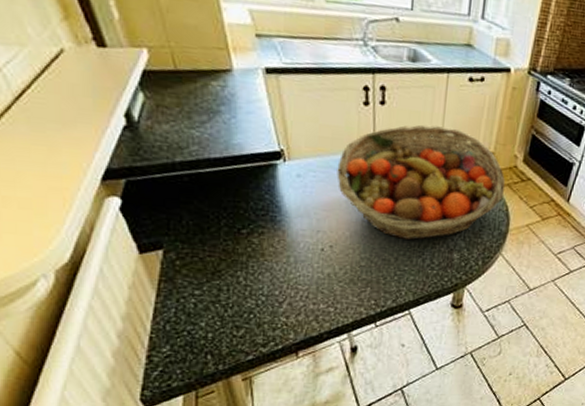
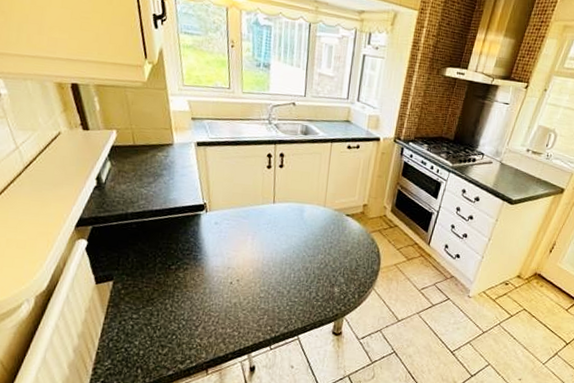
fruit basket: present [337,124,505,241] -> none [244,182,377,277]

